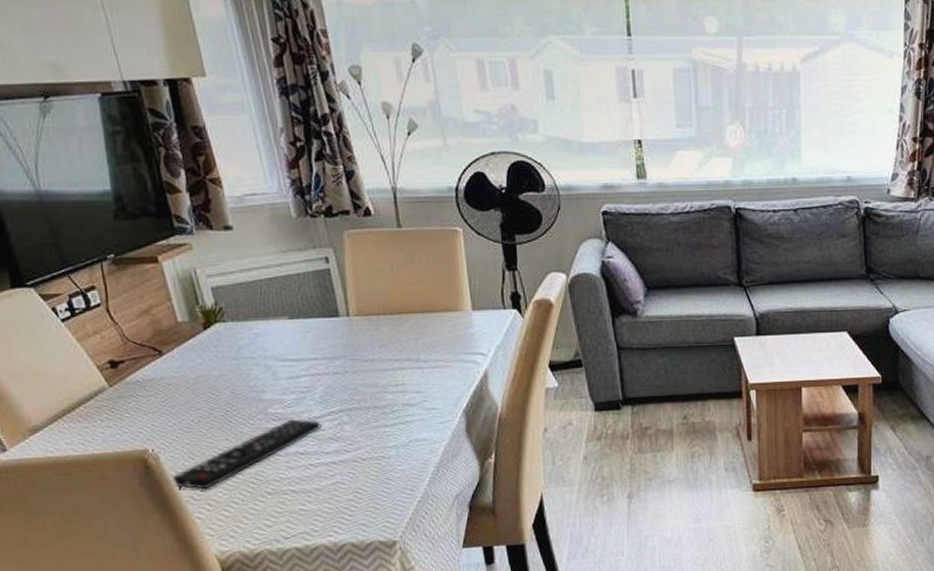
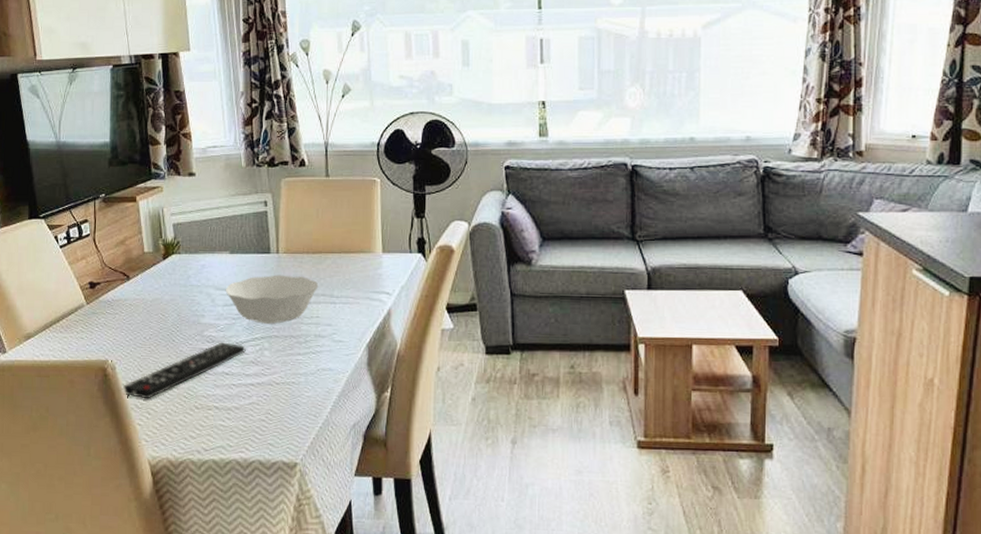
bowl: none [288,340,402,395] -> present [225,274,319,324]

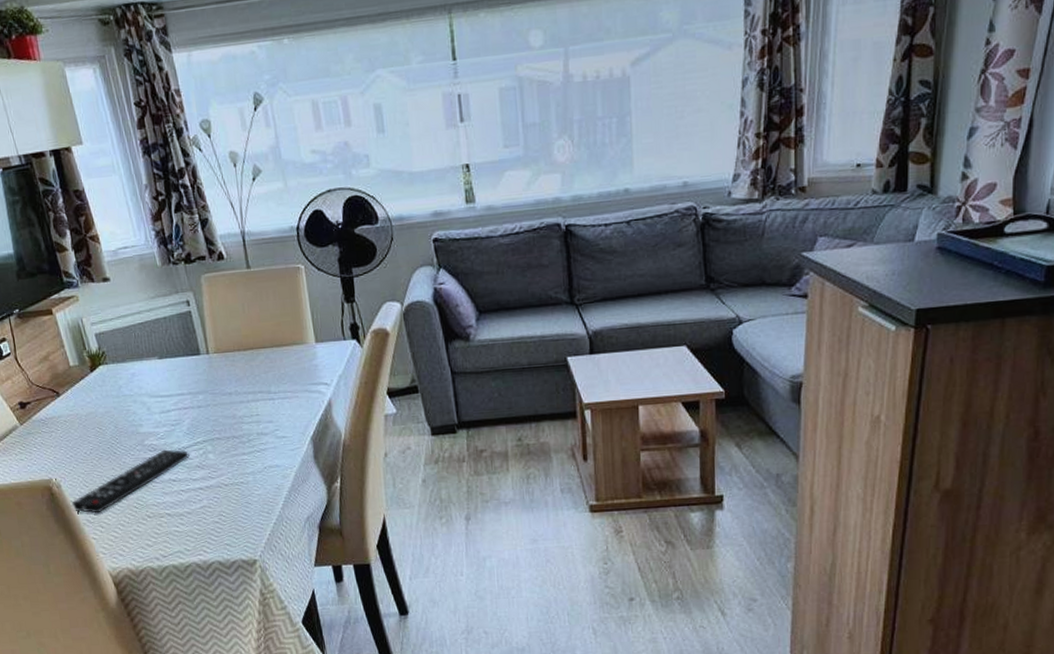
bowl: present [225,274,319,324] -> none [159,375,255,427]

